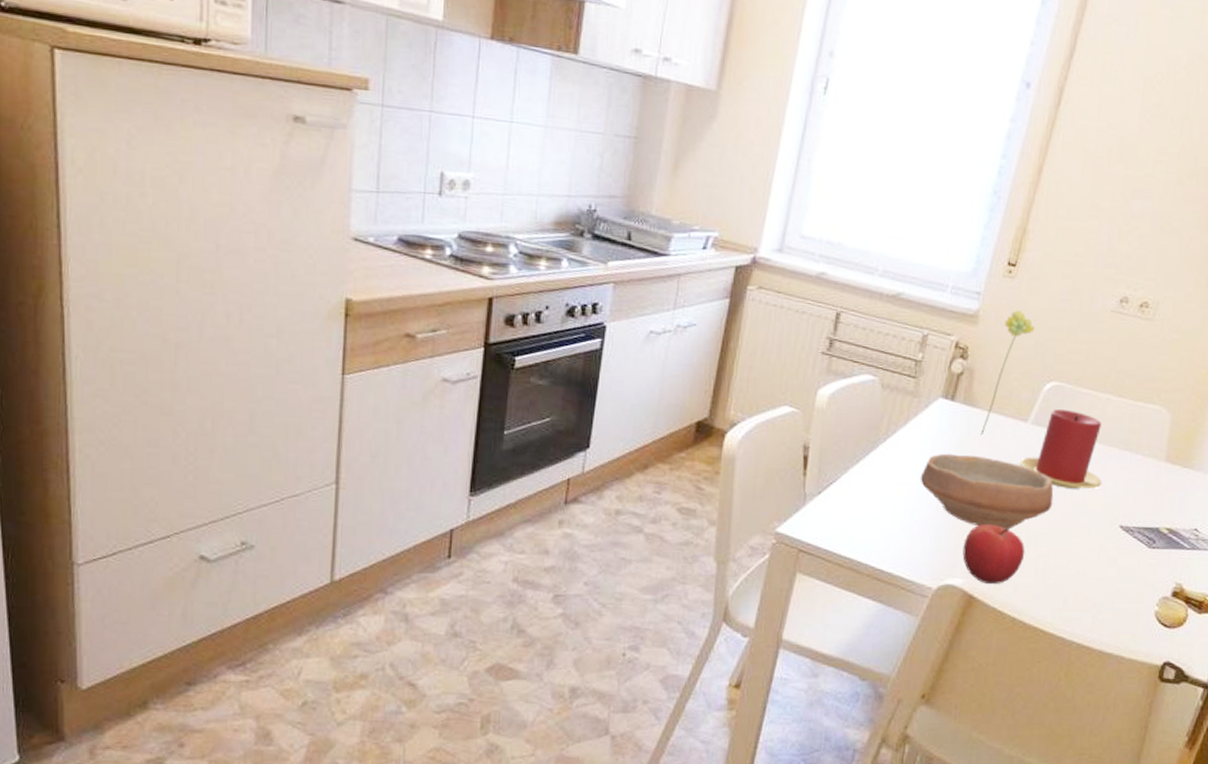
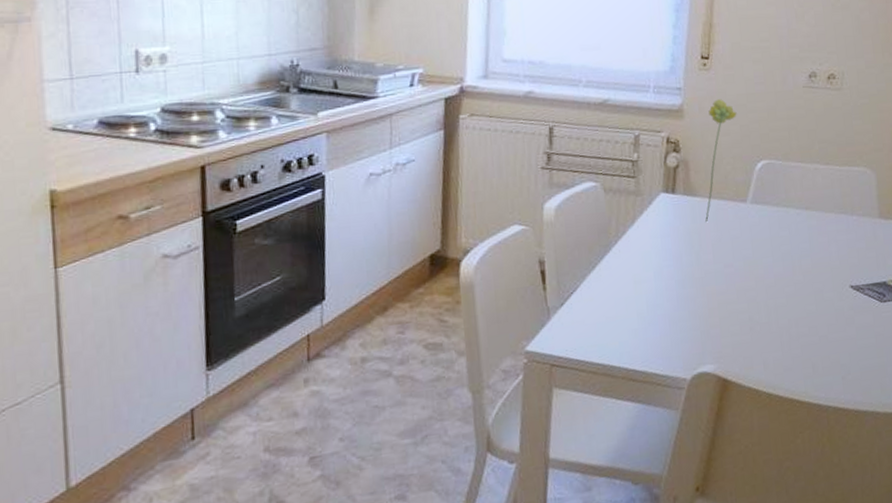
bowl: present [920,453,1054,530] -> none [656,242,785,310]
fruit: present [962,524,1025,585] -> none [708,305,768,366]
candle: present [1020,409,1102,489] -> none [747,184,826,260]

